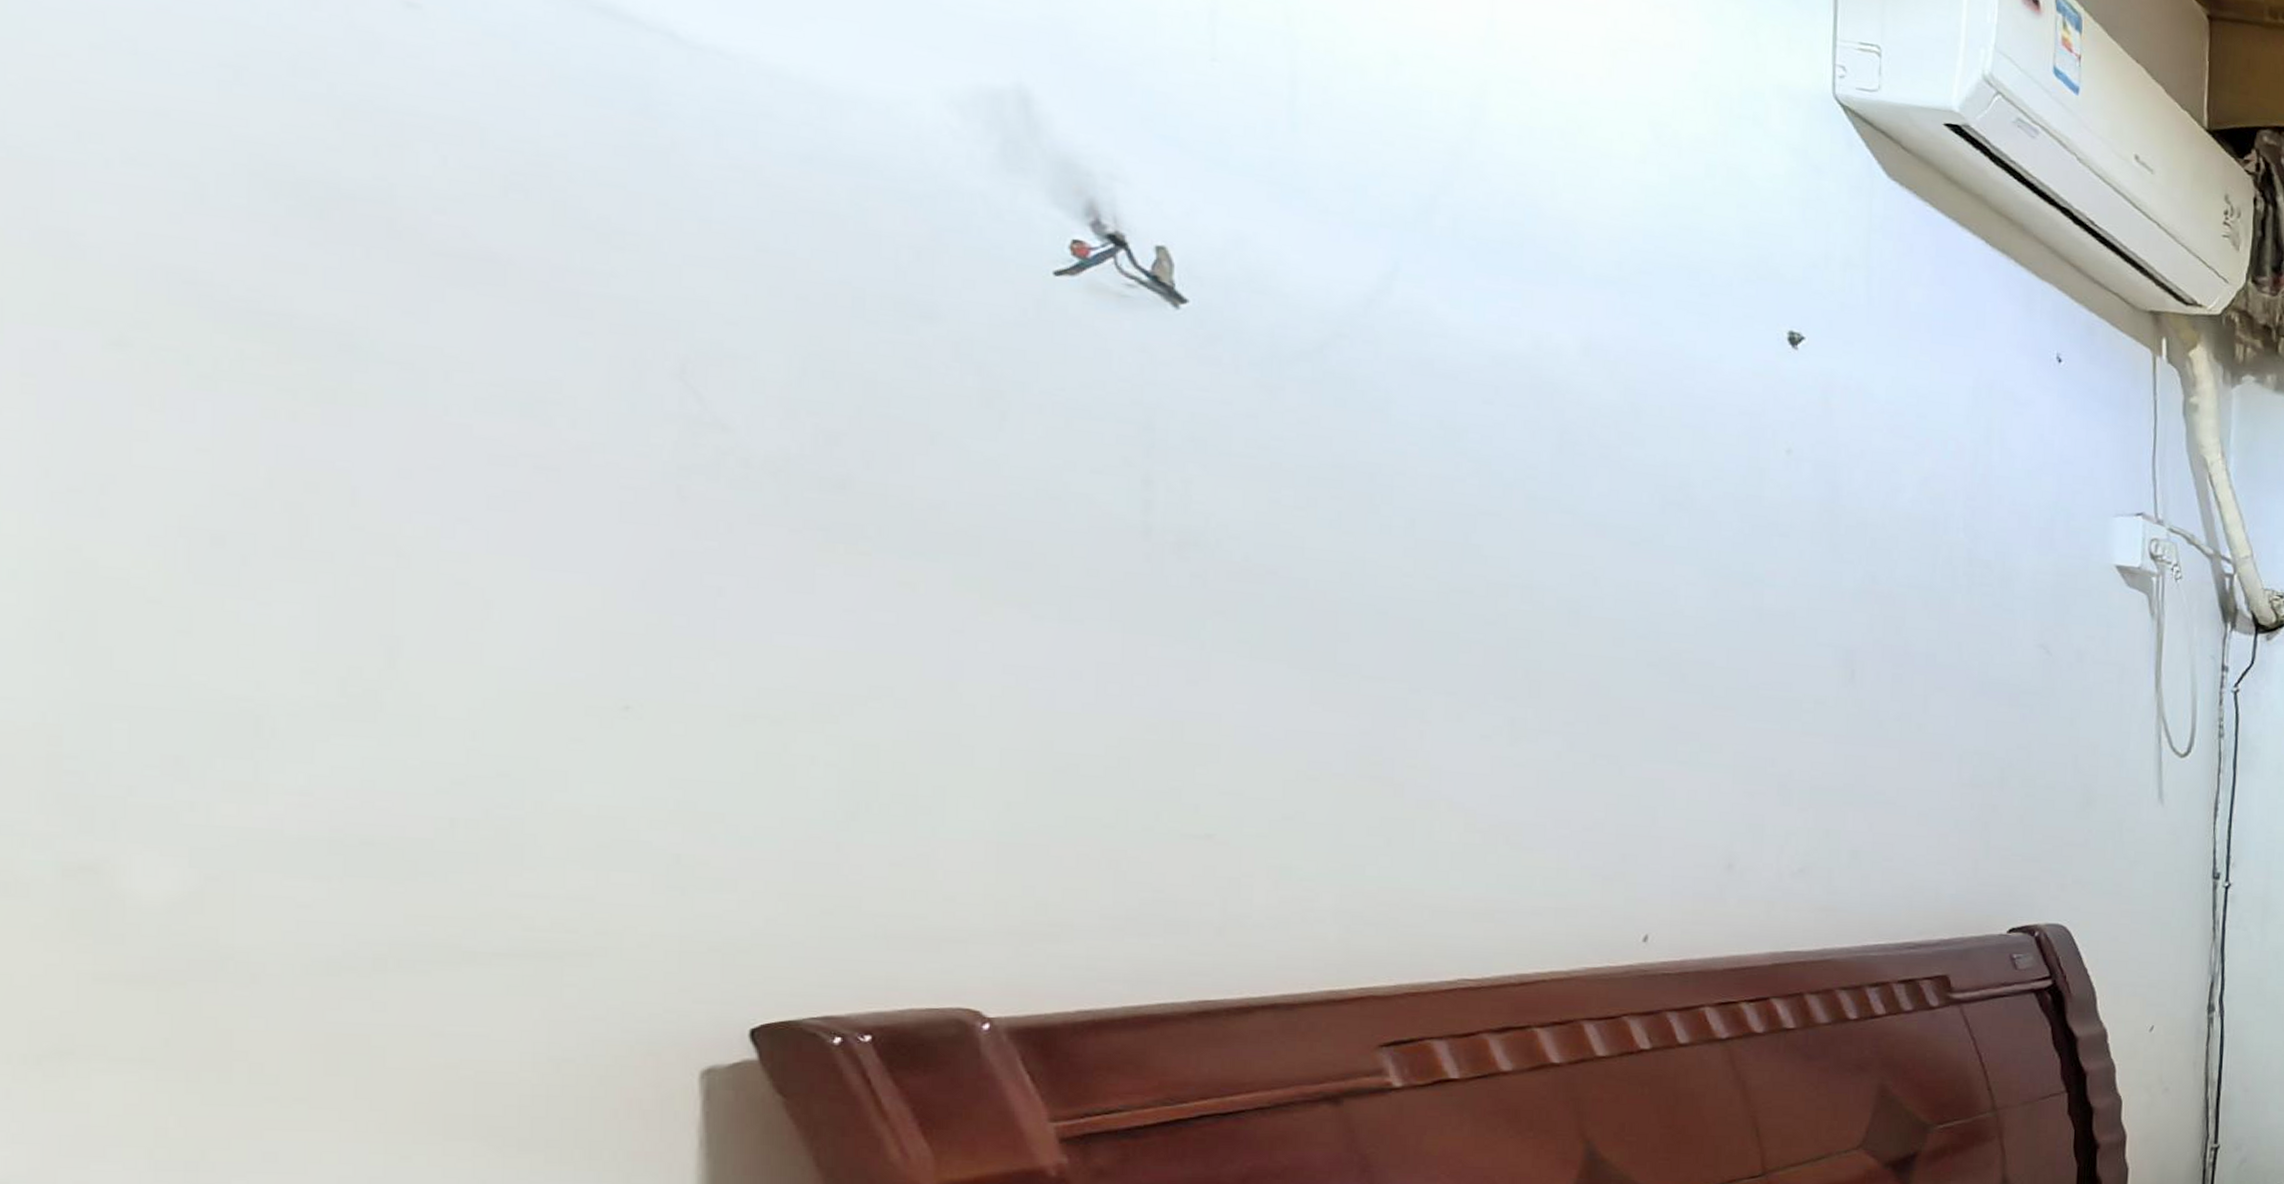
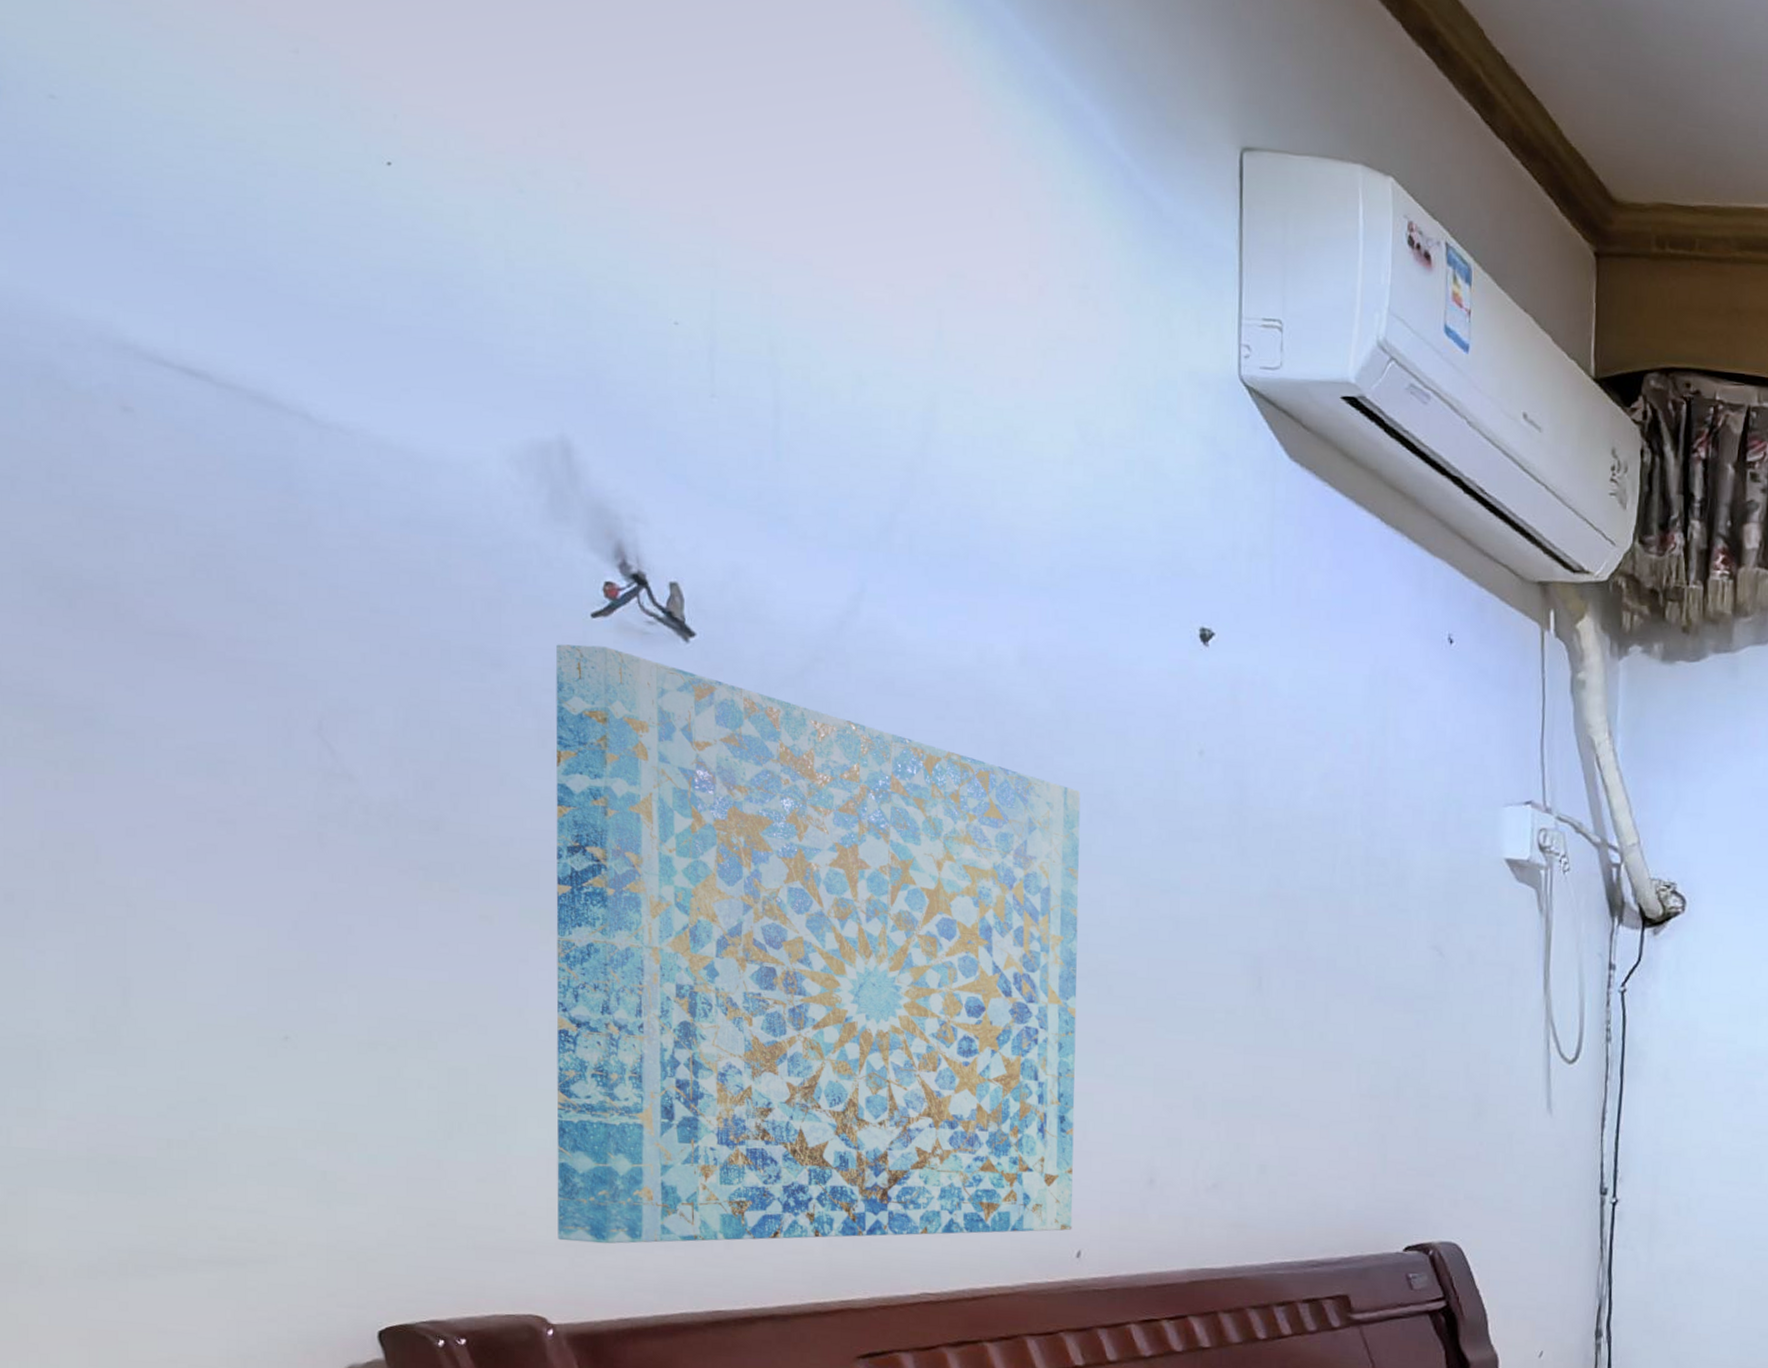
wall art: none [997,300,1652,932] -> present [555,644,1081,1244]

